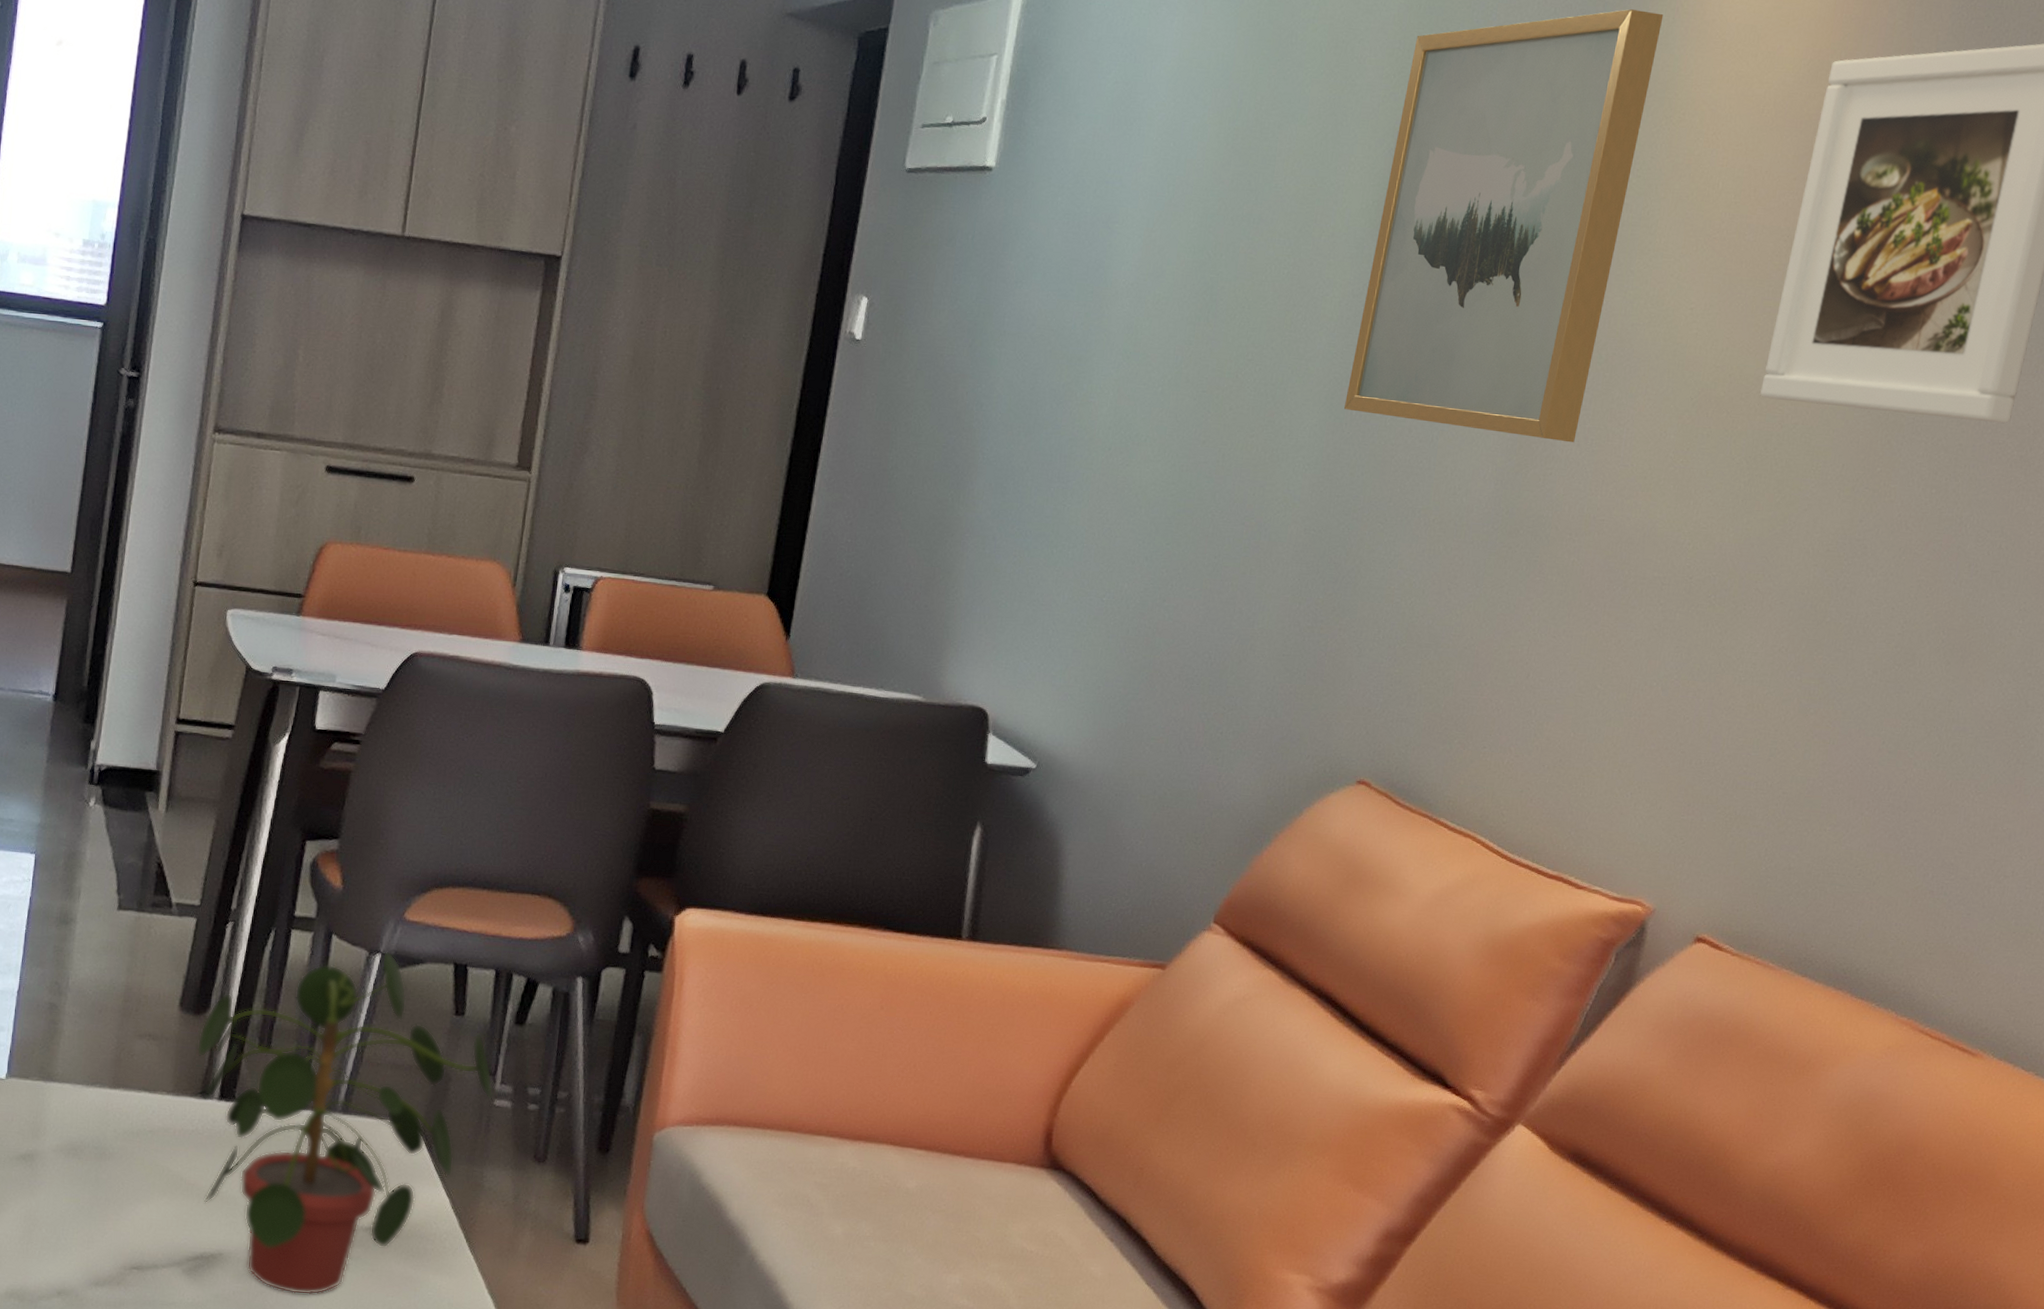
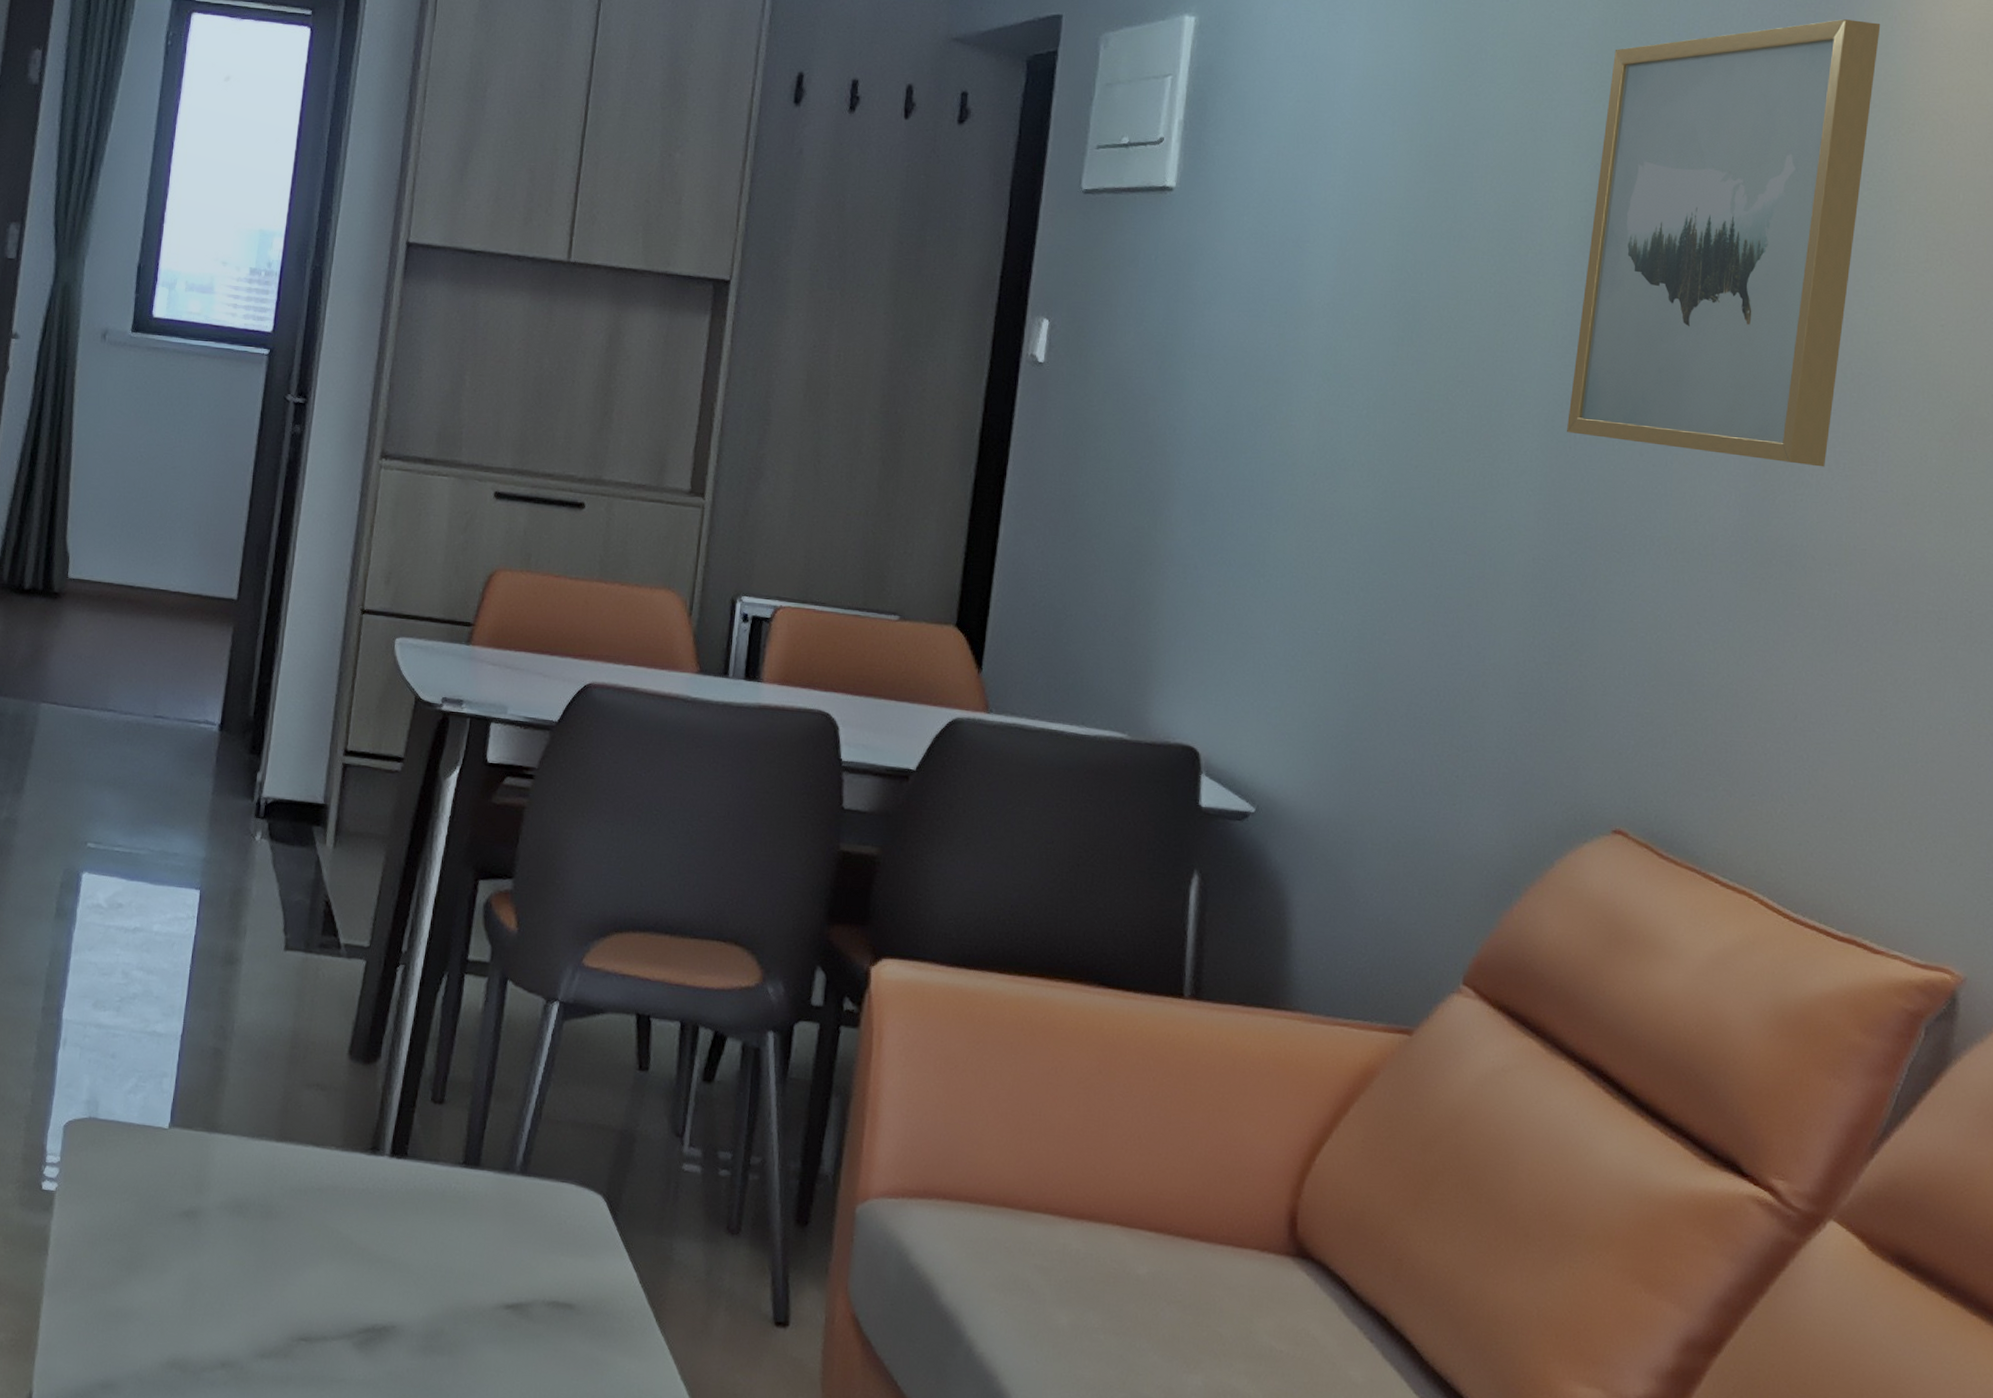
potted plant: present [196,951,494,1296] -> none [366,999,682,1376]

